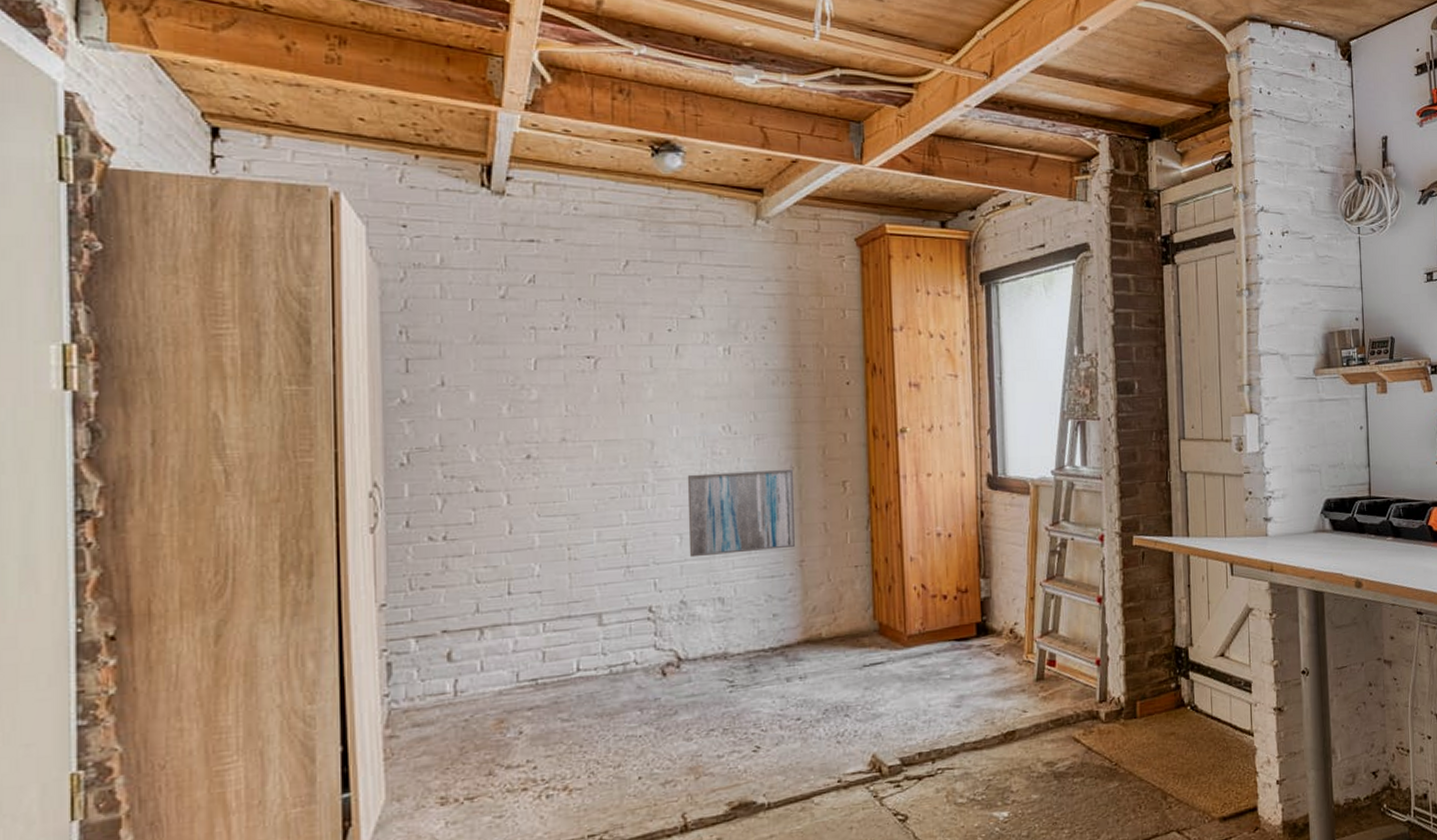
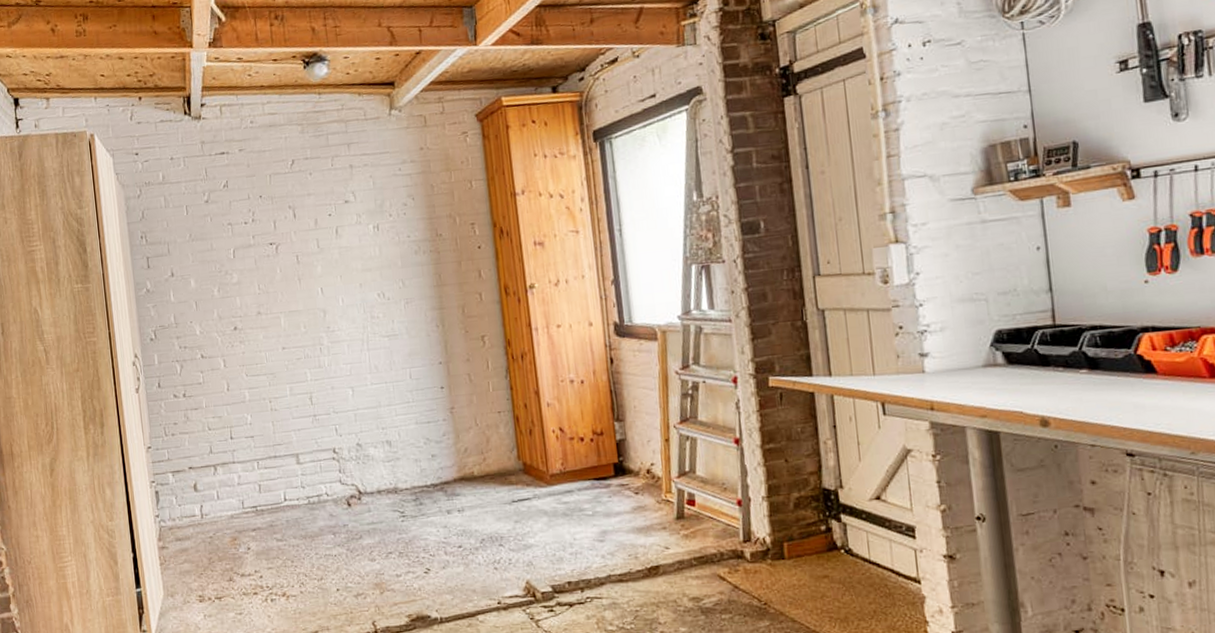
wall art: present [687,468,796,558] -> none [353,327,446,407]

